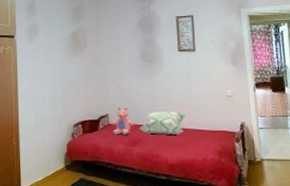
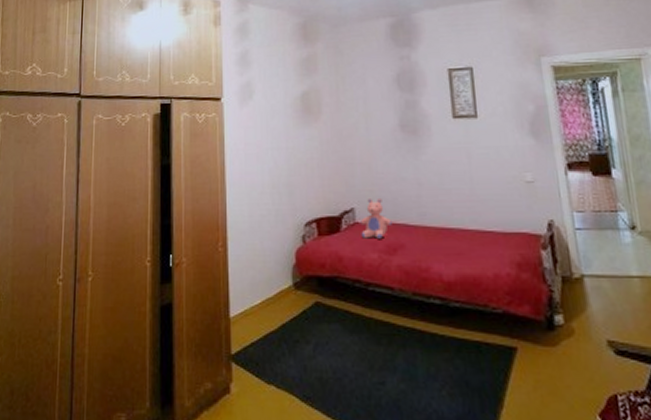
decorative pillow: present [139,111,186,135] -> none [399,204,467,238]

